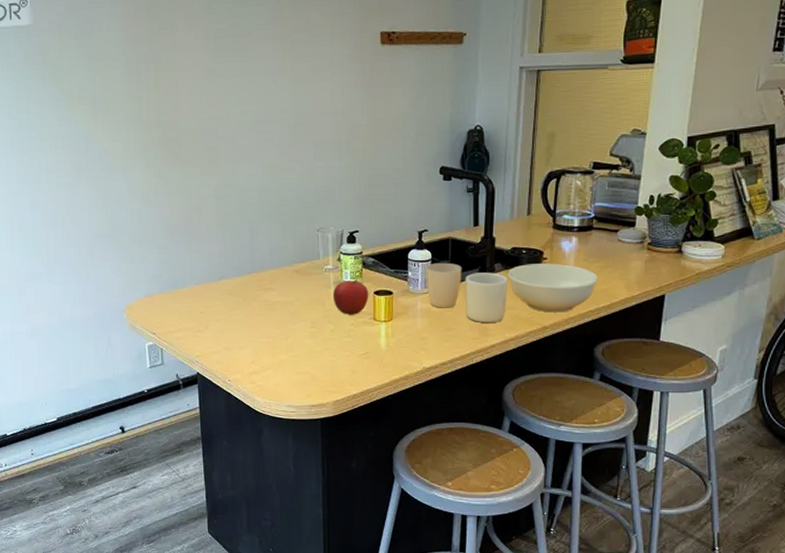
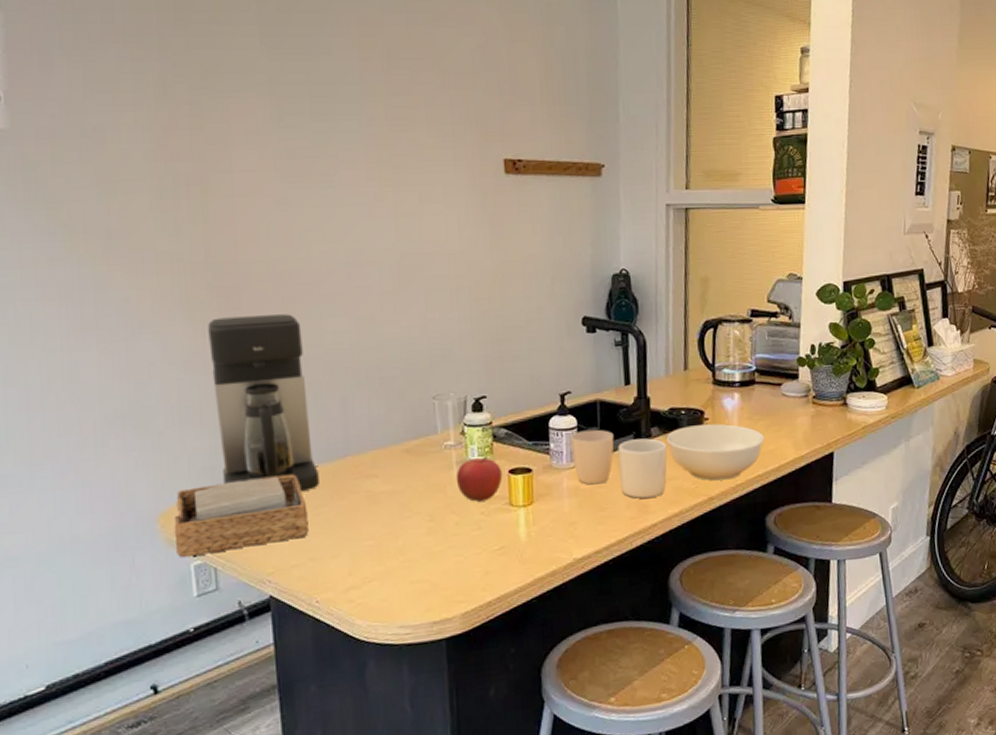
napkin holder: none [135,284,224,339] -> present [174,474,309,559]
coffee maker: none [158,161,233,297] -> present [208,314,319,491]

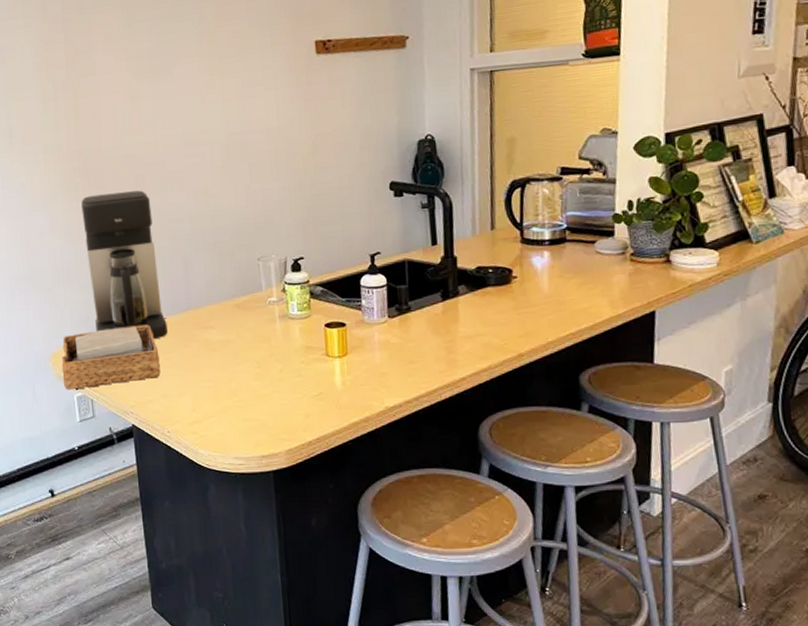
fruit: present [455,456,503,502] -> none [278,311,320,352]
cup: present [570,429,615,485] -> none [381,287,423,339]
mug: present [618,438,667,499] -> none [426,296,475,353]
bowl: present [665,424,764,481] -> none [473,282,577,338]

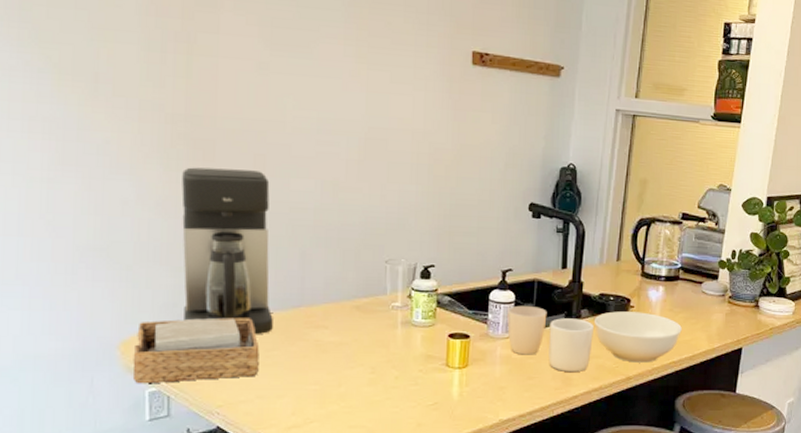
cup: none [381,287,423,339] -> present [507,305,547,355]
mug: none [426,296,475,353] -> present [548,318,593,372]
bowl: none [473,282,577,338] -> present [593,311,682,363]

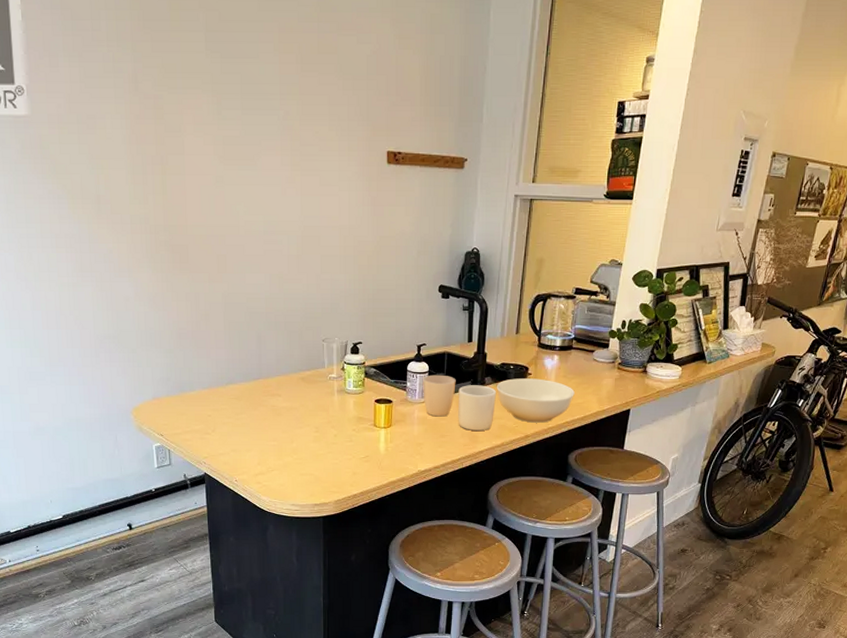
napkin holder: present [132,317,260,384] -> none [142,388,232,441]
coffee maker: present [181,167,273,334] -> none [166,268,240,401]

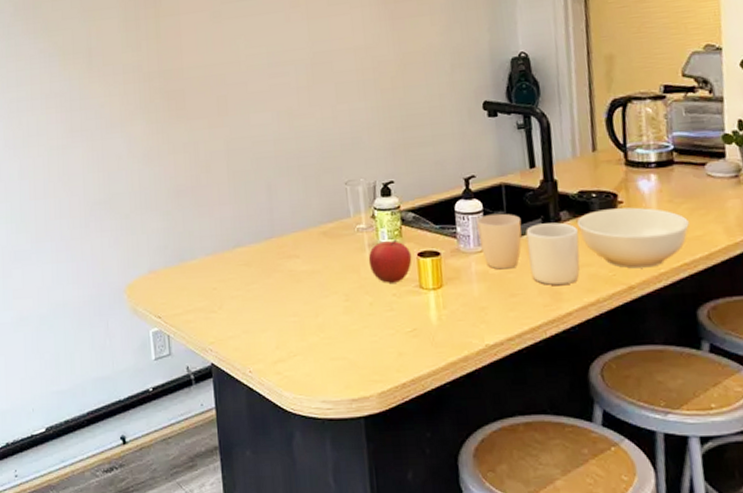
fruit: none [336,388,370,421] -> present [368,239,412,283]

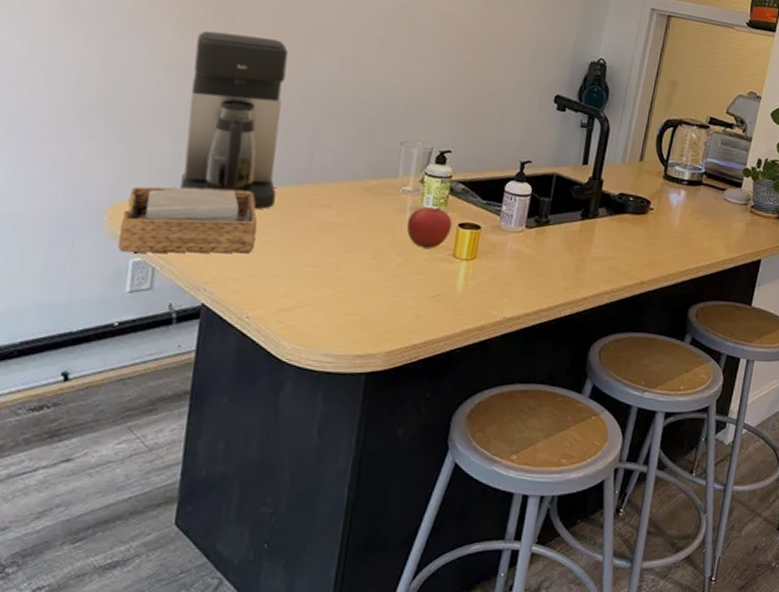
napkin holder: none [137,253,242,325] -> present [118,186,258,254]
coffee maker: none [161,111,250,269] -> present [180,30,289,209]
cup: present [477,213,522,270] -> none [520,199,564,252]
mug: present [525,222,580,285] -> none [560,215,610,272]
bowl: present [576,207,690,269] -> none [610,212,701,268]

